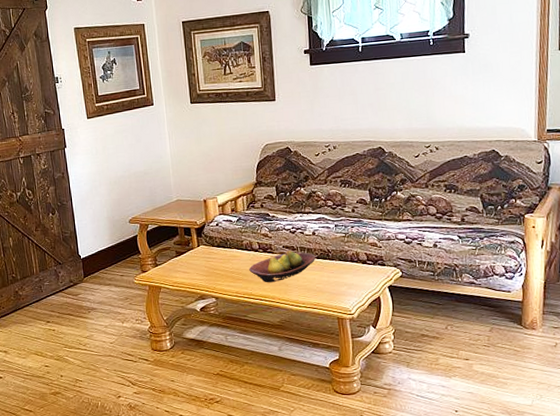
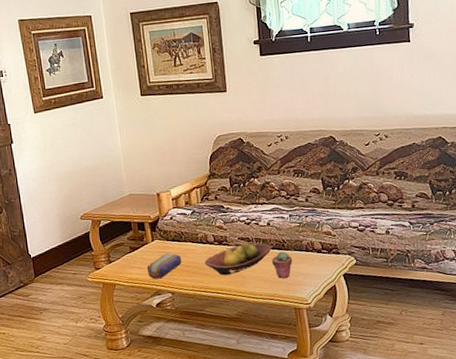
pencil case: none [192,258,226,284] -> present [146,253,182,280]
potted succulent: none [316,261,337,289] -> present [272,251,293,279]

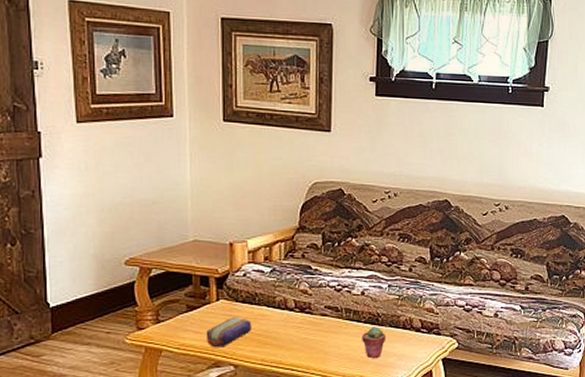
fruit bowl: present [205,241,272,276] -> none [280,311,363,350]

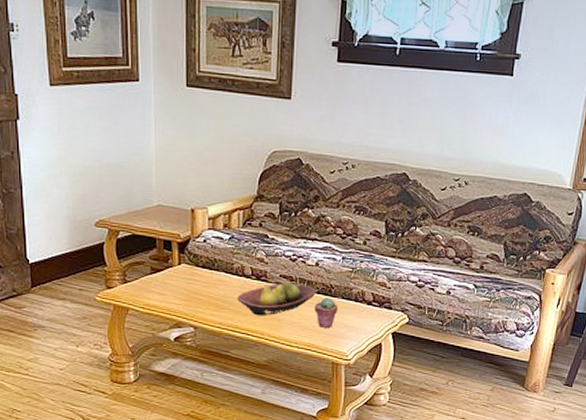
pencil case: present [206,316,252,348] -> none [168,281,211,310]
fruit bowl: none [280,311,363,350] -> present [237,280,317,316]

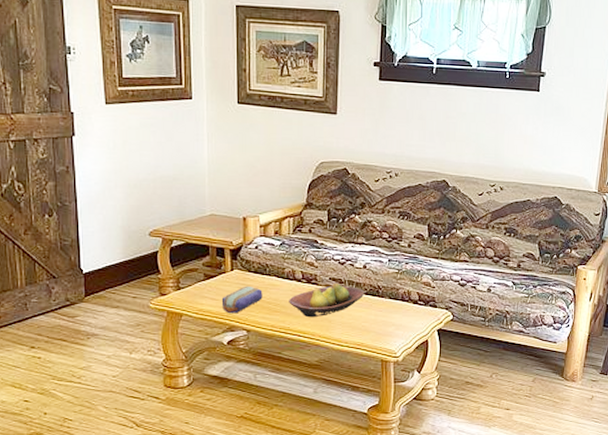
pencil case: none [168,281,211,310] -> present [221,285,263,314]
potted succulent: present [315,297,339,329] -> none [363,298,386,328]

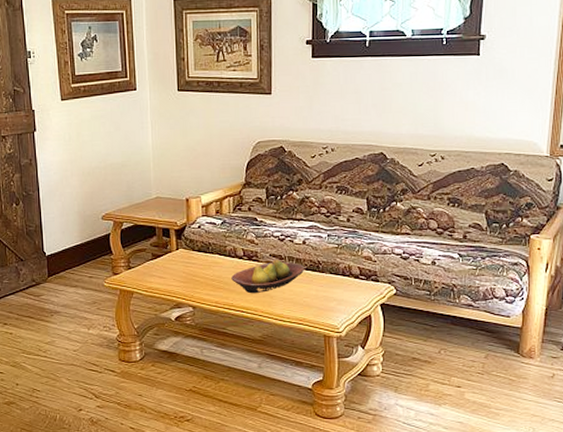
pencil case: present [221,285,263,314] -> none [168,264,206,291]

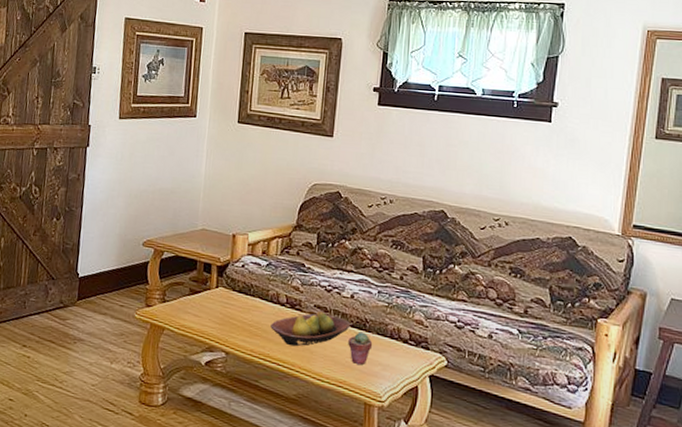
potted succulent: none [304,273,327,303] -> present [348,331,373,366]

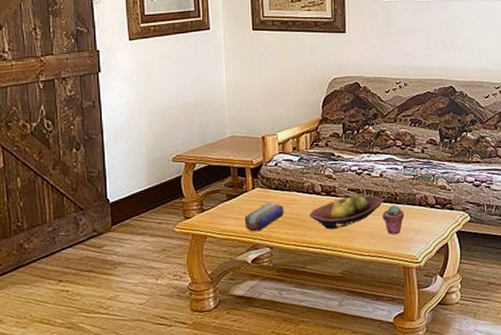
pencil case: none [203,305,245,334] -> present [244,202,284,232]

